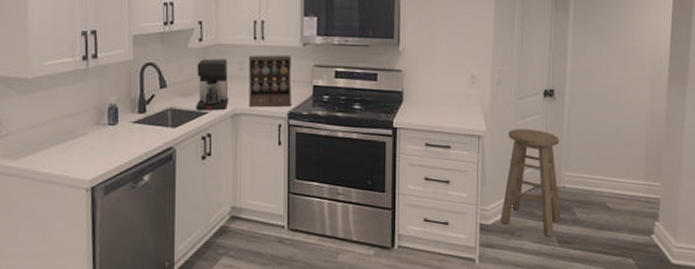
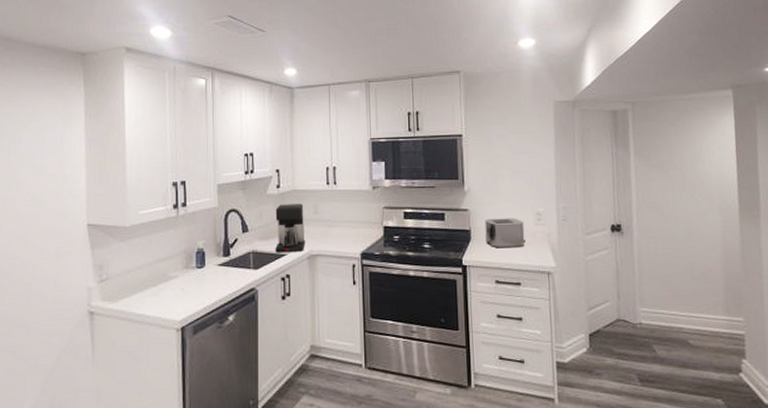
spice rack: present [248,55,292,108] -> none [323,198,364,249]
toaster: none [418,80,458,111] -> present [485,218,525,248]
bar stool: present [500,129,561,237] -> none [577,264,641,376]

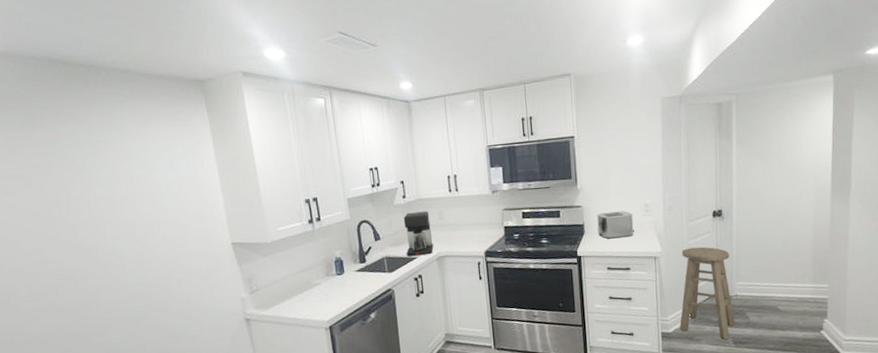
bar stool: none [577,264,641,376] -> present [680,246,735,340]

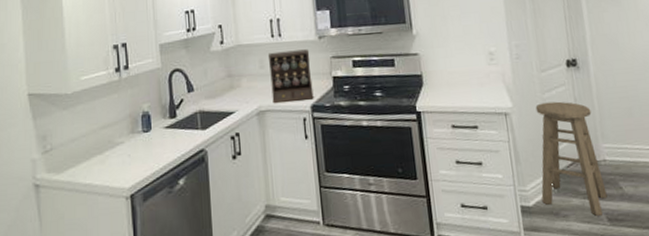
coffee maker: present [403,211,434,257] -> none [220,58,254,111]
spice rack: none [447,202,487,250] -> present [269,49,314,104]
toaster: present [597,211,634,239] -> none [436,59,479,92]

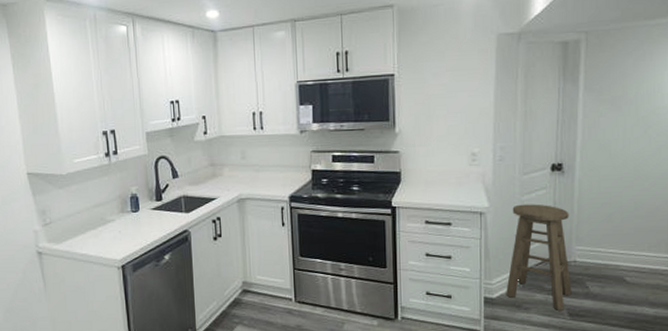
spice rack: present [269,49,314,104] -> none [250,143,292,193]

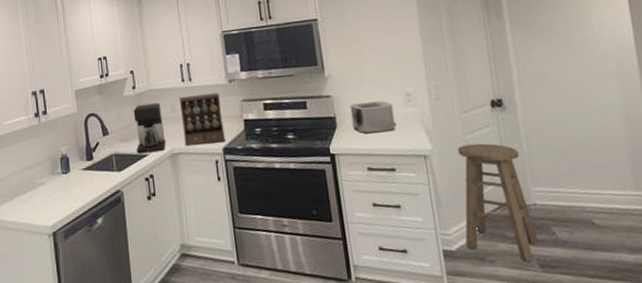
coffee maker: none [203,149,234,197] -> present [133,103,166,154]
spice rack: none [250,143,292,193] -> present [180,93,226,147]
toaster: none [416,159,458,190] -> present [350,101,396,134]

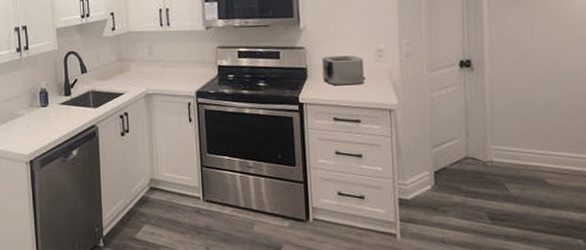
coffee maker: present [133,103,166,154] -> none [111,45,142,92]
spice rack: present [180,93,226,147] -> none [157,38,199,88]
bar stool: present [457,143,539,262] -> none [421,101,491,214]

